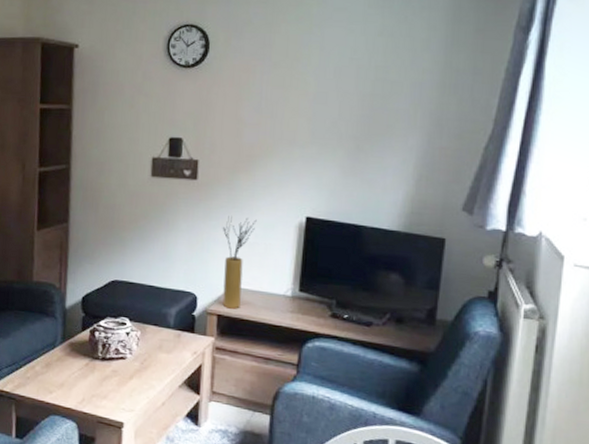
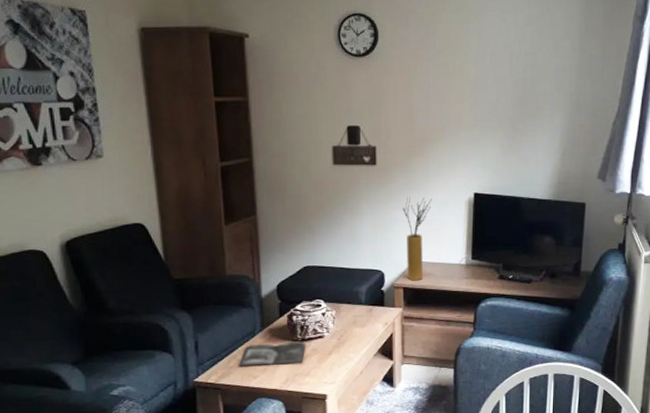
magazine: none [36,357,107,384] -> present [239,342,306,367]

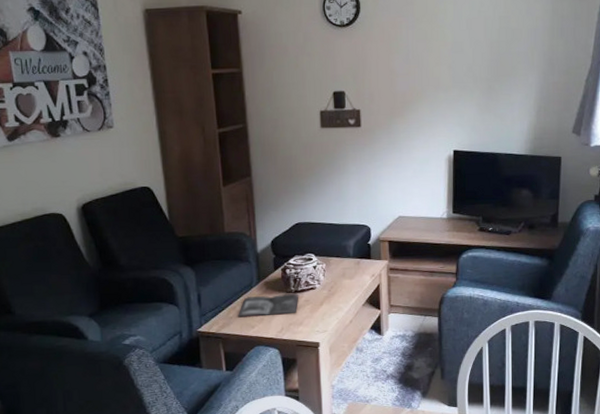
vase: present [402,197,432,281] -> none [386,156,414,235]

